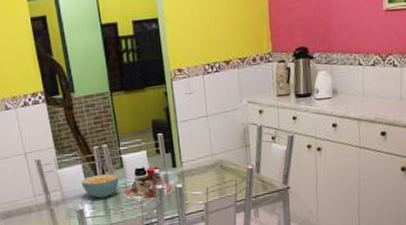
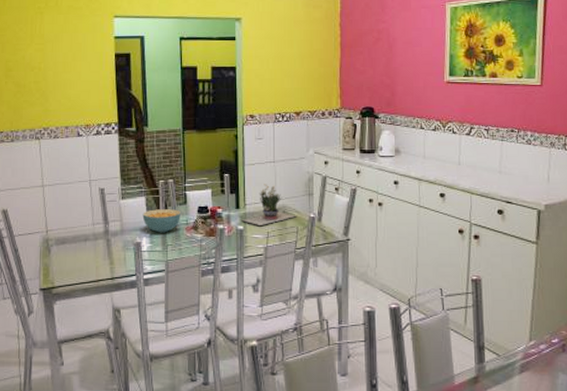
potted flower: none [179,139,235,182] -> present [241,184,298,225]

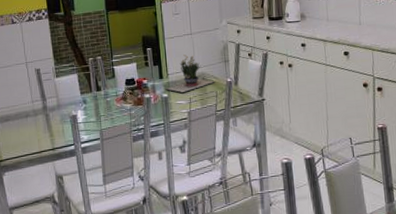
cereal bowl: present [142,209,180,233] -> none [76,83,110,106]

